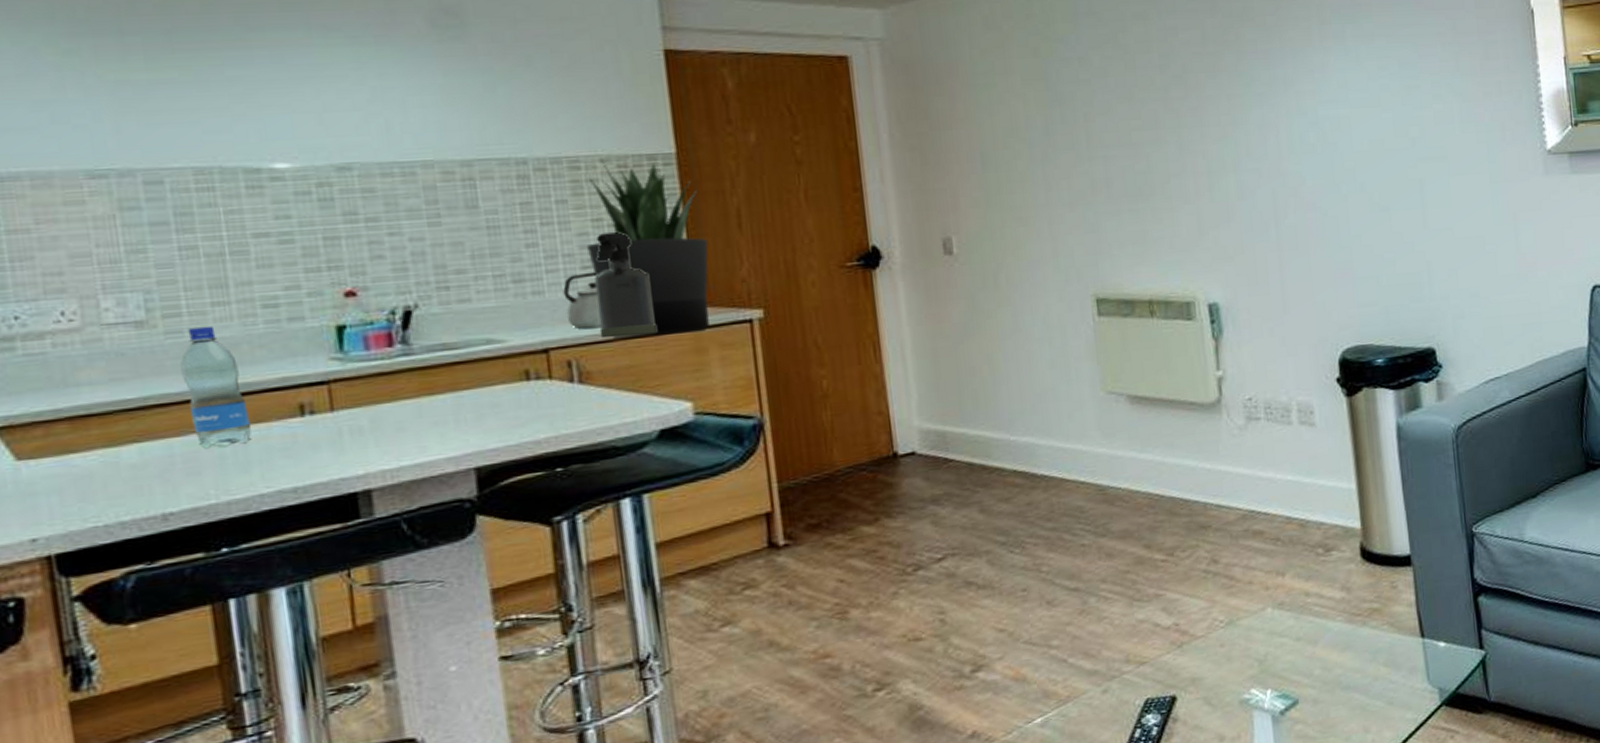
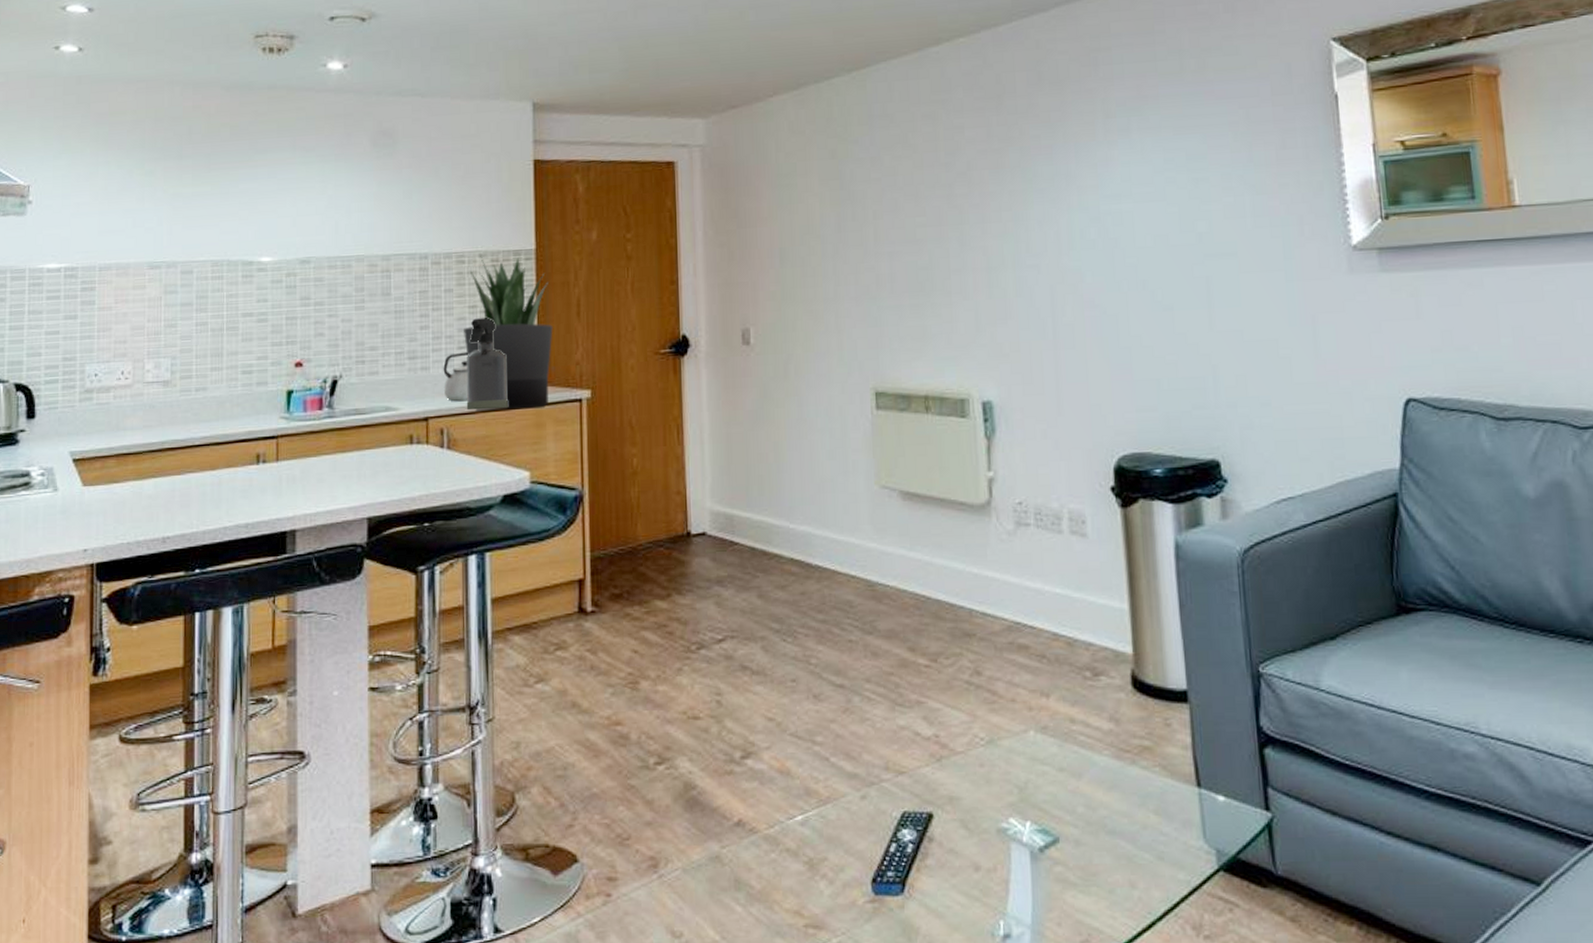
bottle: present [180,327,252,449] -> none [187,388,225,487]

